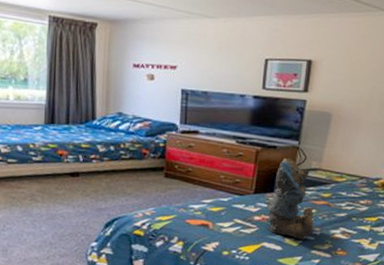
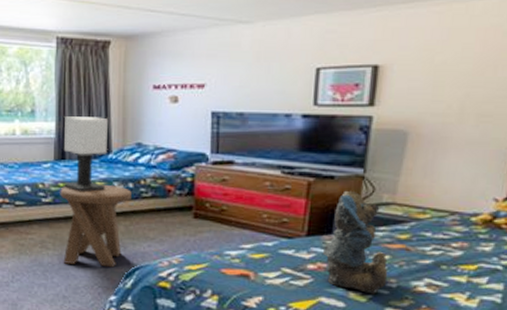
music stool: none [49,146,112,218] -> present [60,184,131,268]
table lamp: none [52,86,93,153] -> present [63,116,108,193]

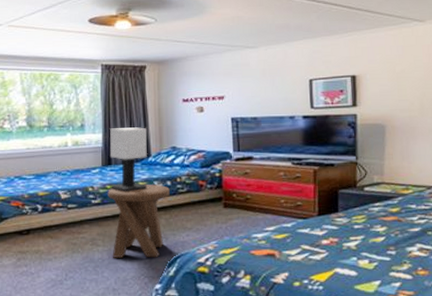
teddy bear: present [322,190,388,295] -> none [332,175,388,262]

